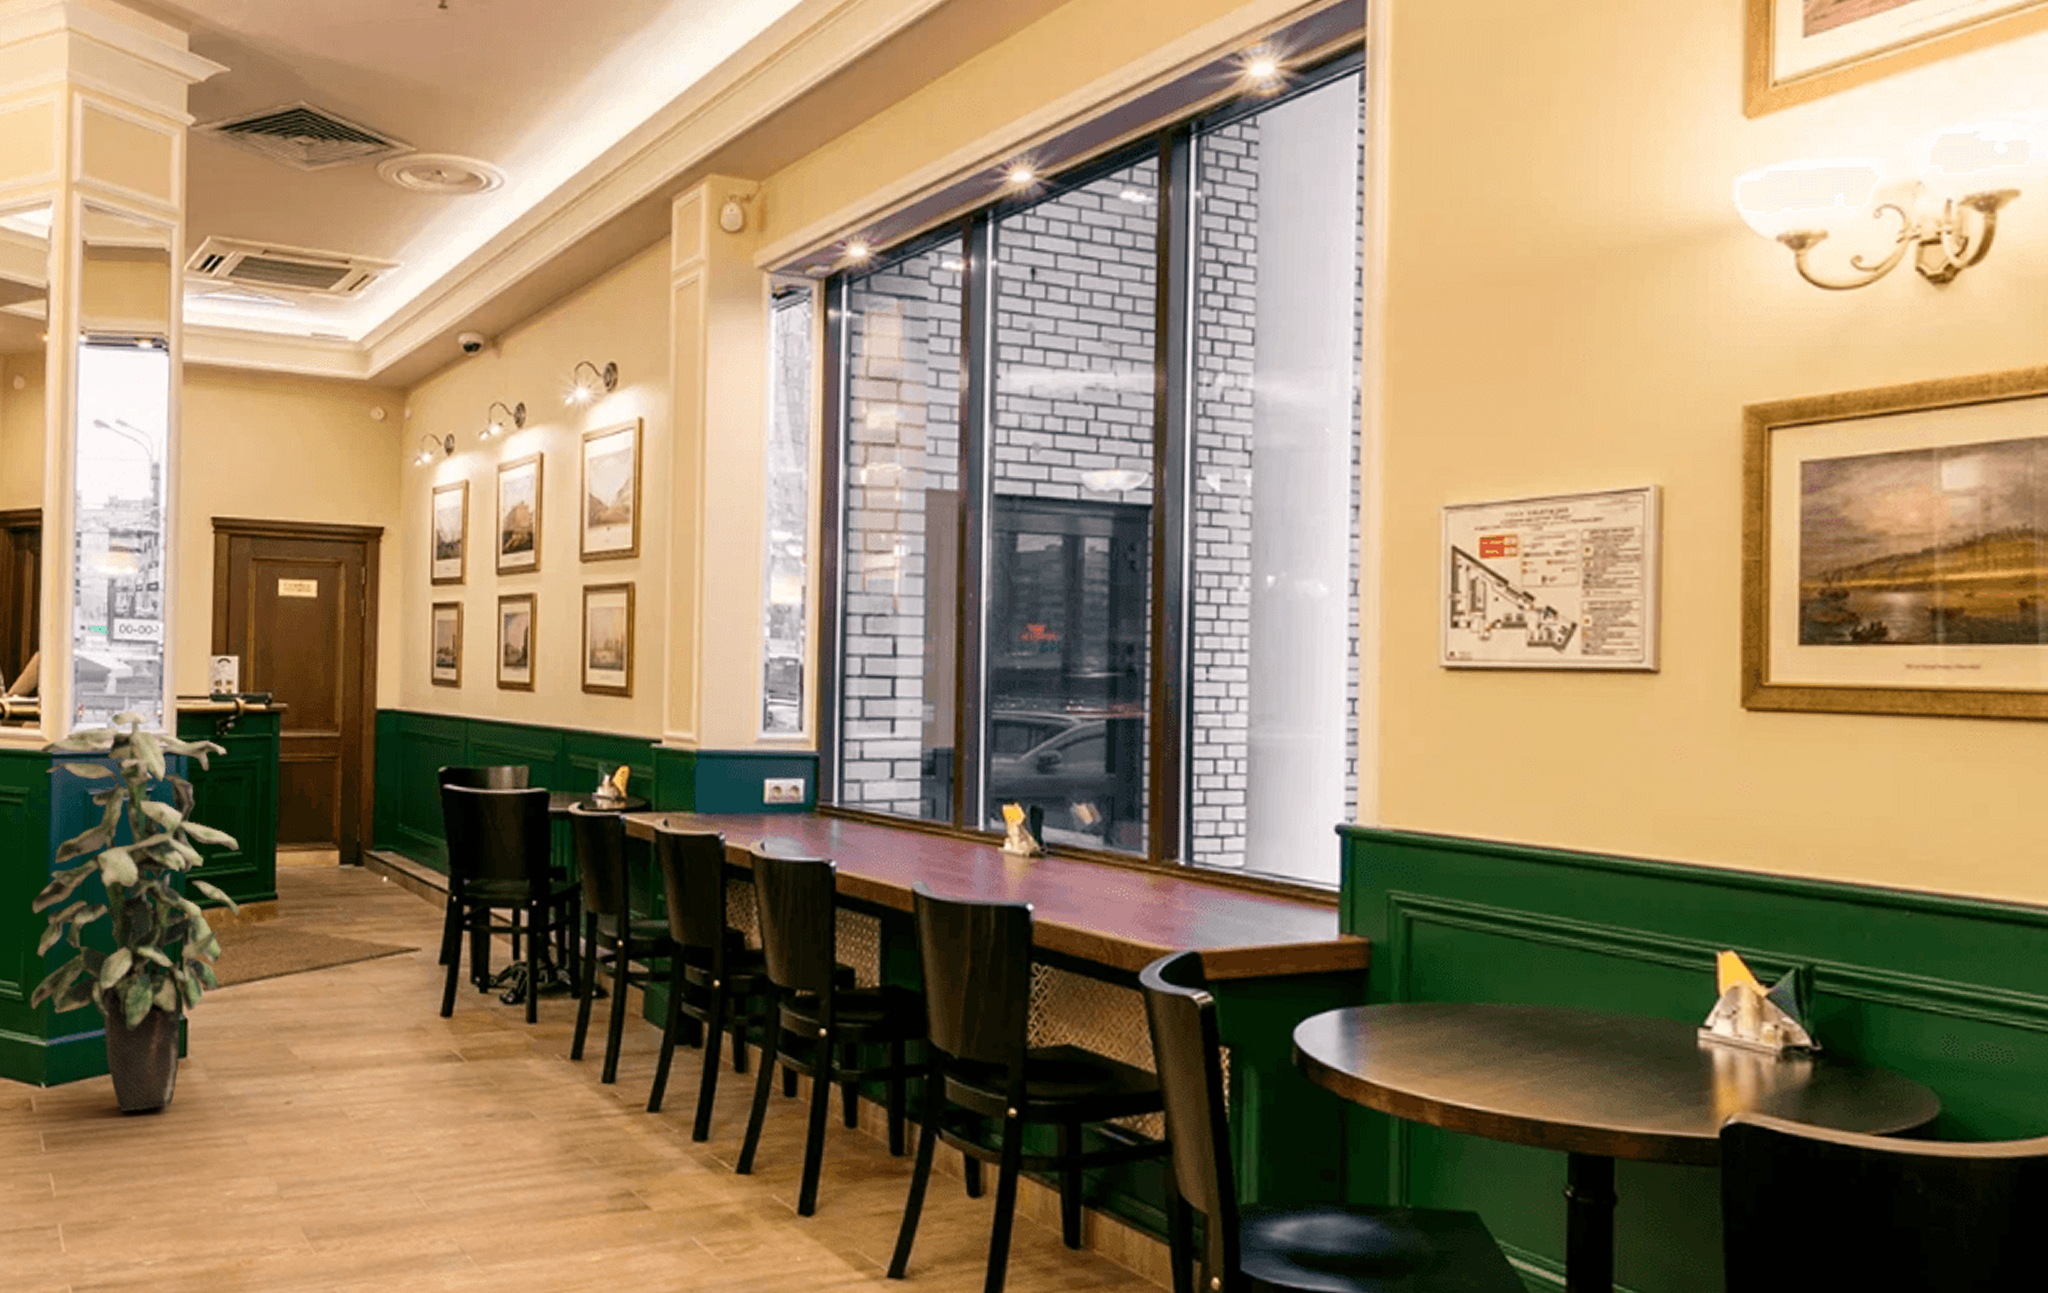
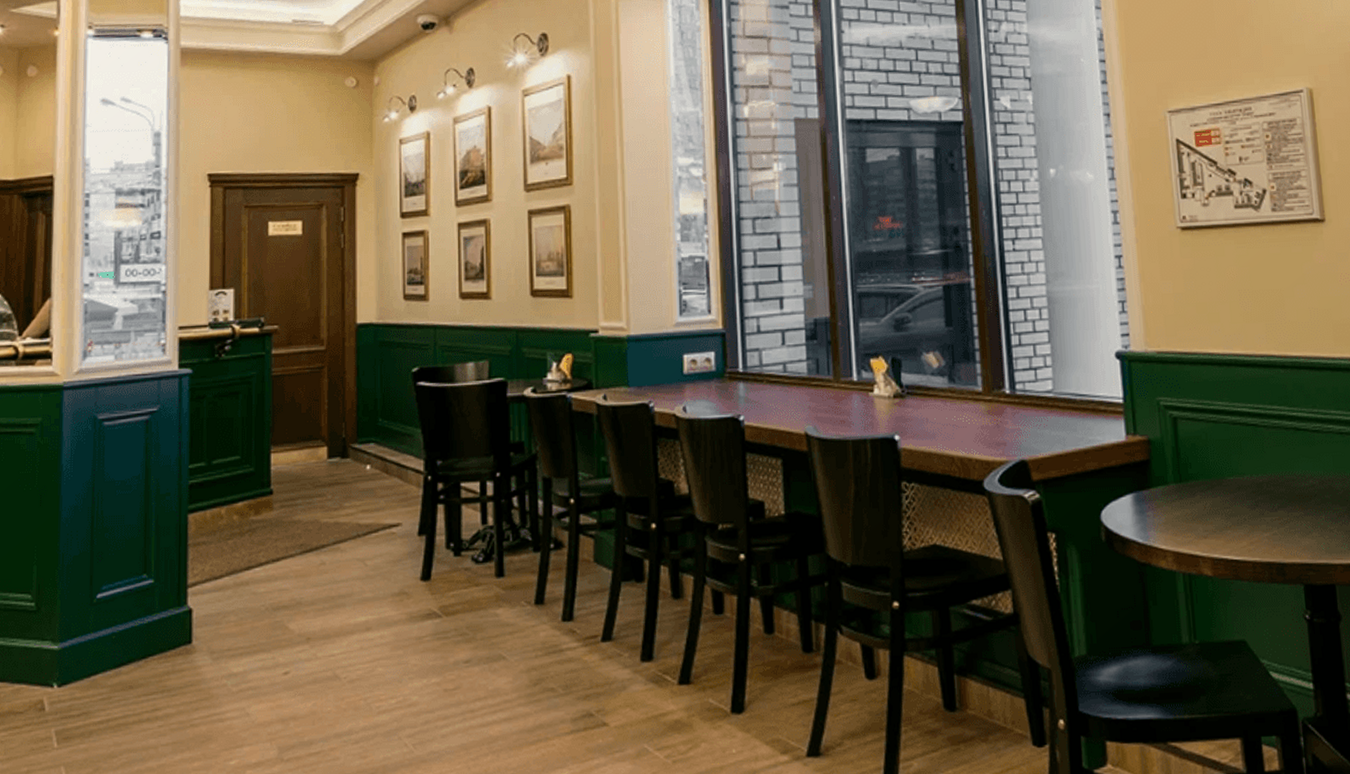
indoor plant: present [30,712,241,1112] -> none [42,344,240,700]

